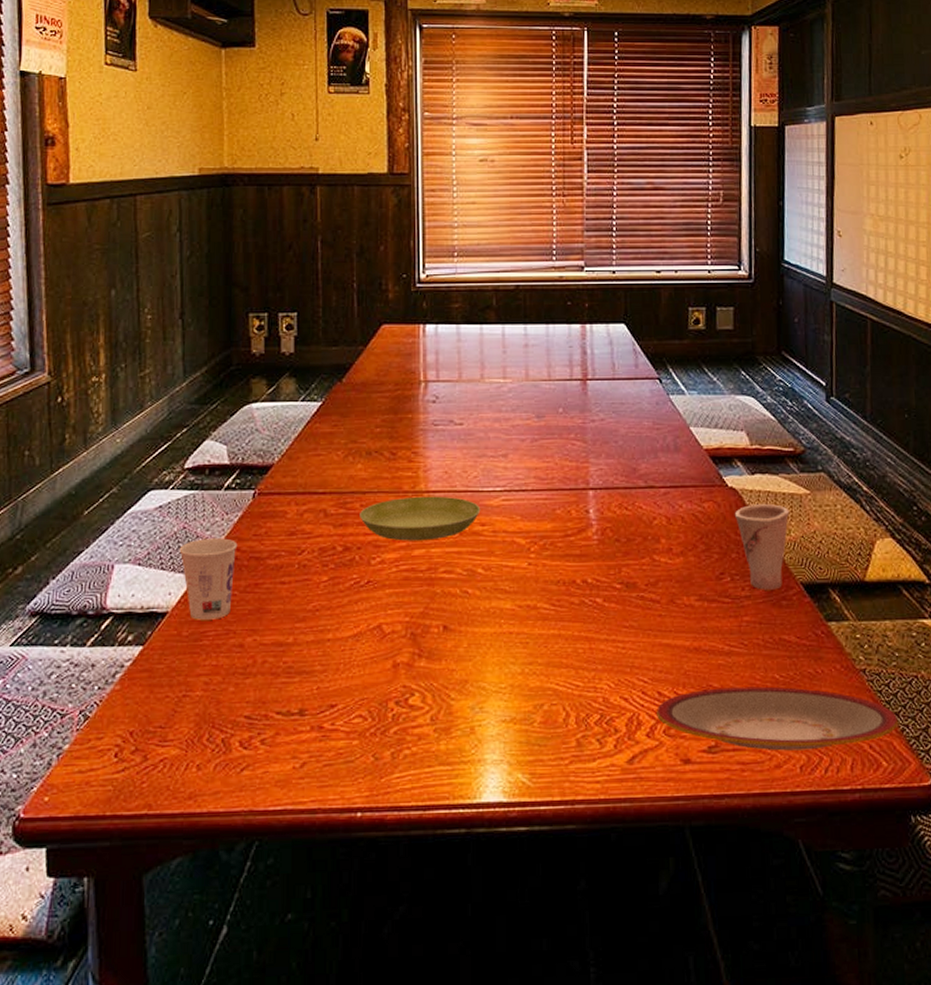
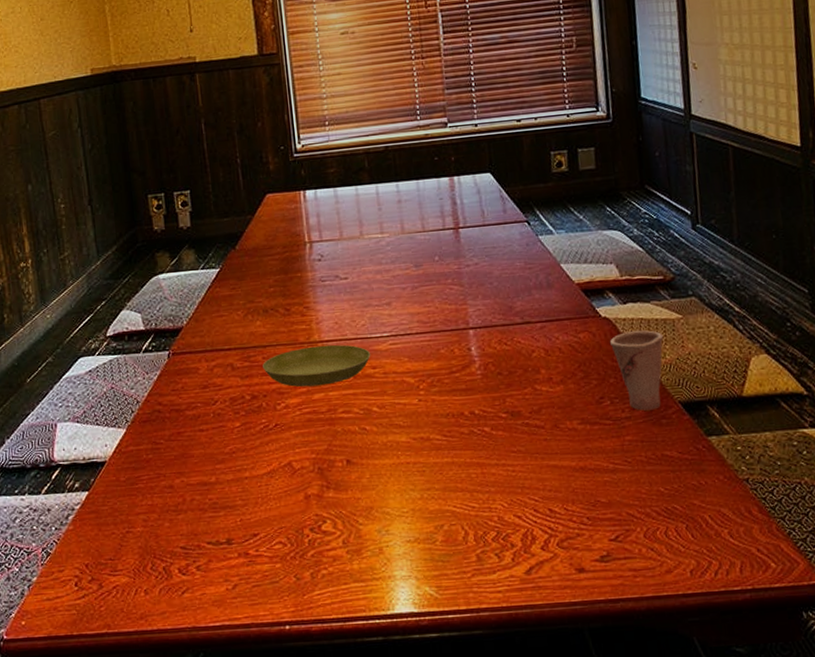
cup: present [179,538,238,620] -> none [110,394,159,467]
plate: present [657,686,898,751] -> none [549,499,784,558]

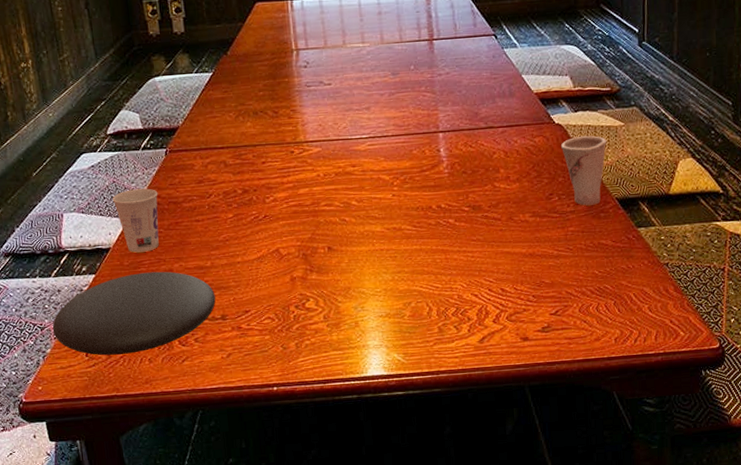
plate: none [39,488,221,586] -> present [52,271,216,356]
cup: none [110,394,159,467] -> present [112,188,159,253]
saucer: present [263,344,371,388] -> none [253,144,351,183]

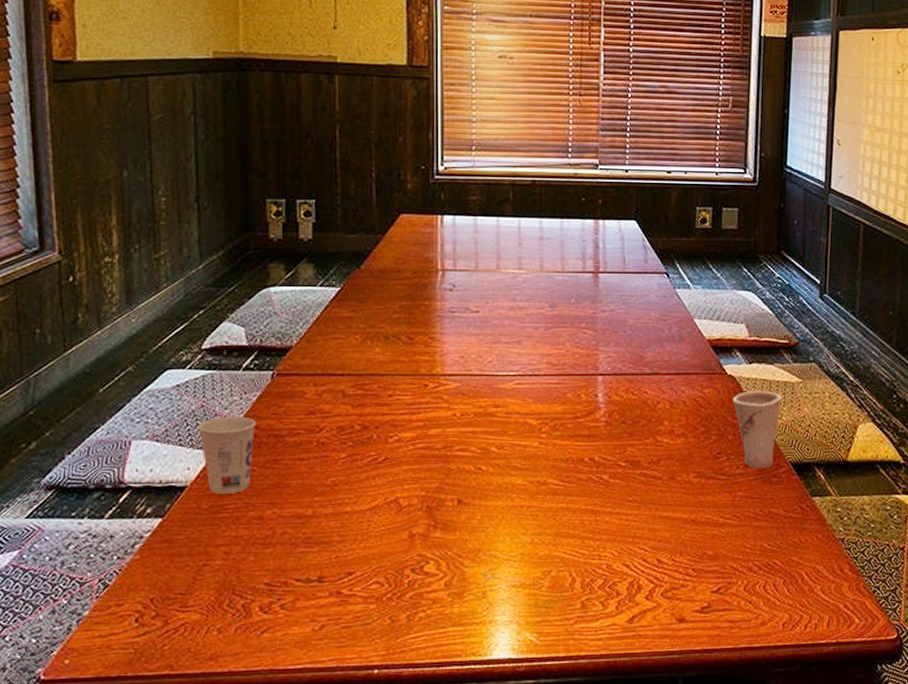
plate: present [52,271,216,356] -> none [95,518,313,622]

